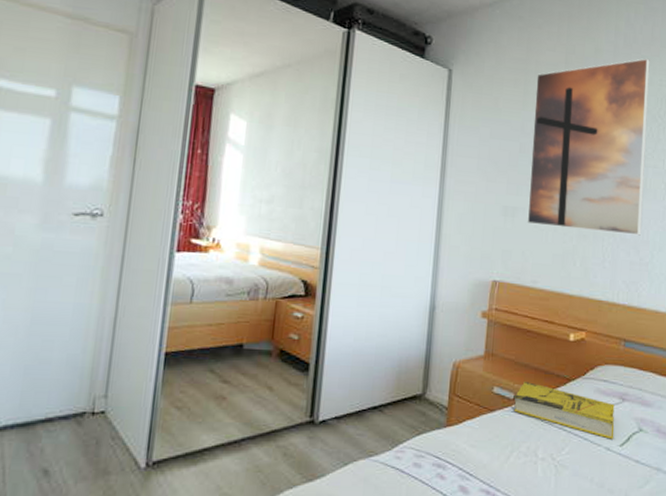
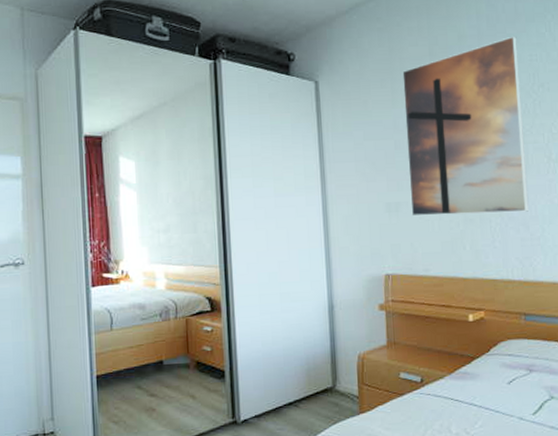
book: present [513,382,615,439] -> none [420,364,526,409]

